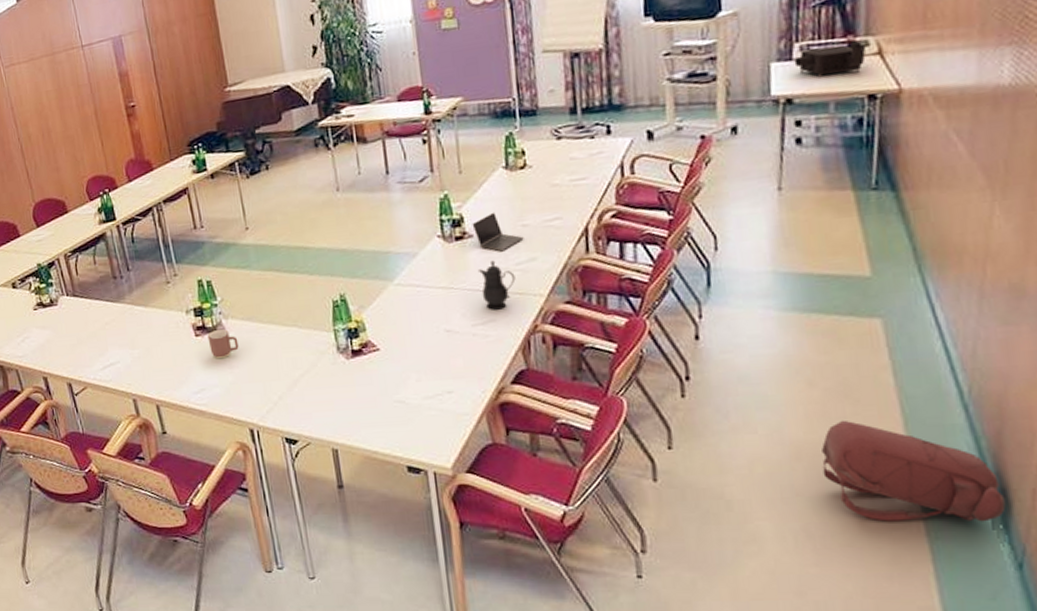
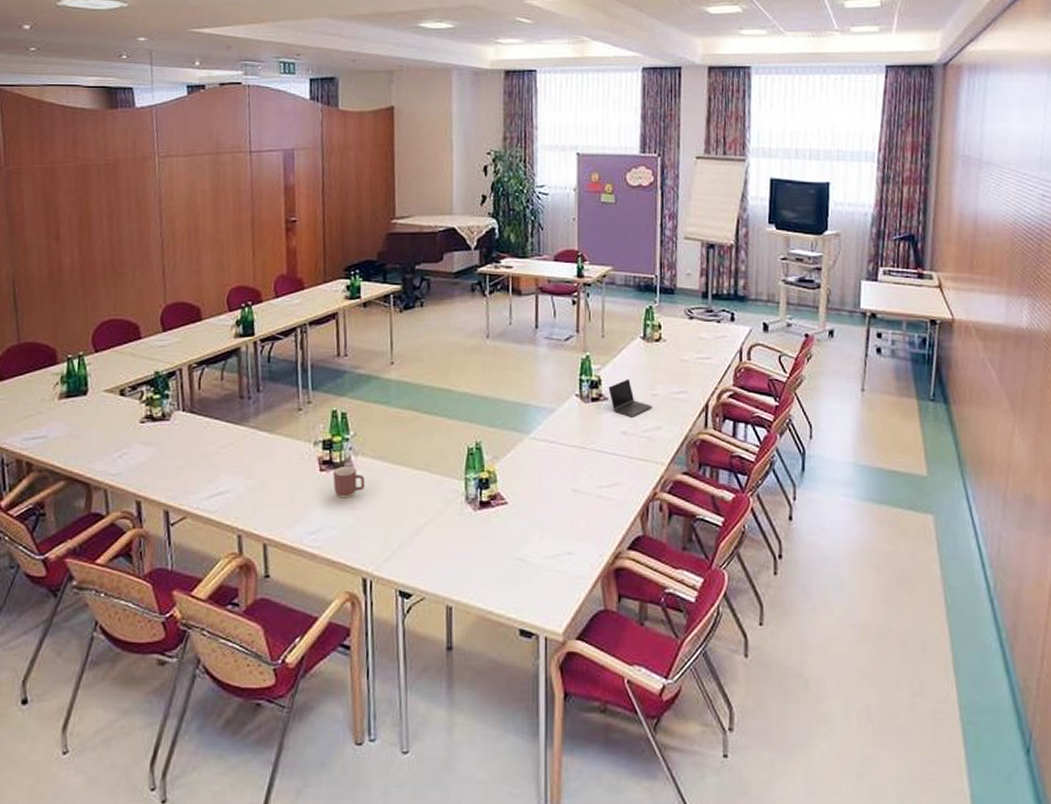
coffeepot: present [477,260,516,310] -> none [608,425,642,474]
projector: present [794,41,867,78] -> none [878,274,931,300]
backpack: present [821,420,1007,522] -> none [883,606,1019,708]

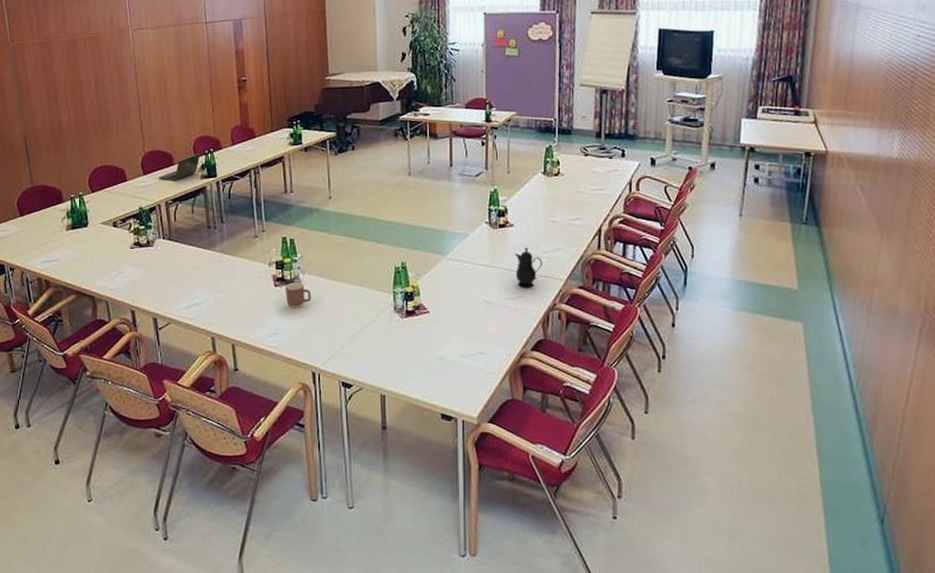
laptop: none [182,307,236,340] -> present [159,154,201,181]
laptop computer: present [608,378,653,418] -> none [513,208,552,241]
coffeepot: none [608,425,642,474] -> present [514,247,543,288]

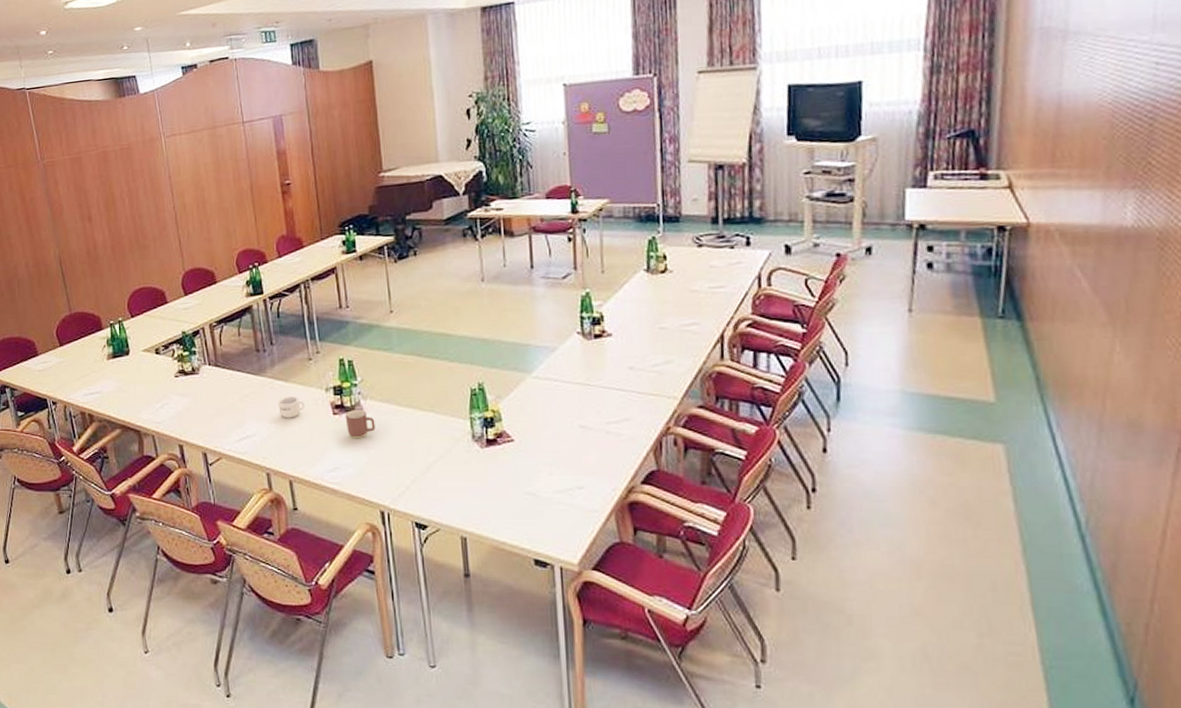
laptop: present [159,154,201,181] -> none [201,269,245,301]
mug: none [226,269,249,289] -> present [278,396,305,418]
coffeepot: present [514,247,543,288] -> none [614,360,651,409]

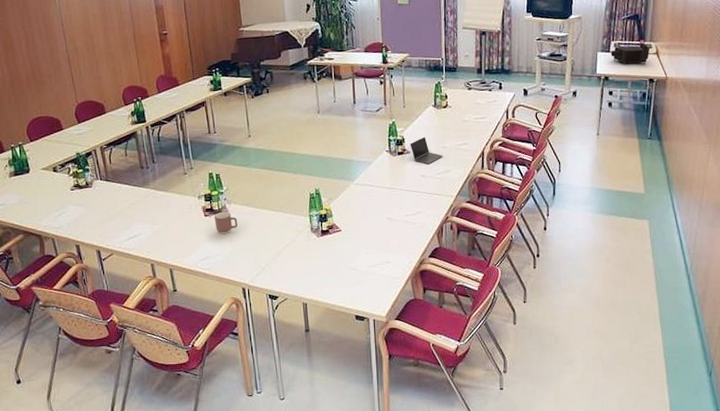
mug: present [278,396,305,418] -> none [160,203,182,221]
laptop computer: none [611,313,661,353] -> present [410,136,443,165]
projector: none [928,174,998,207] -> present [610,44,650,65]

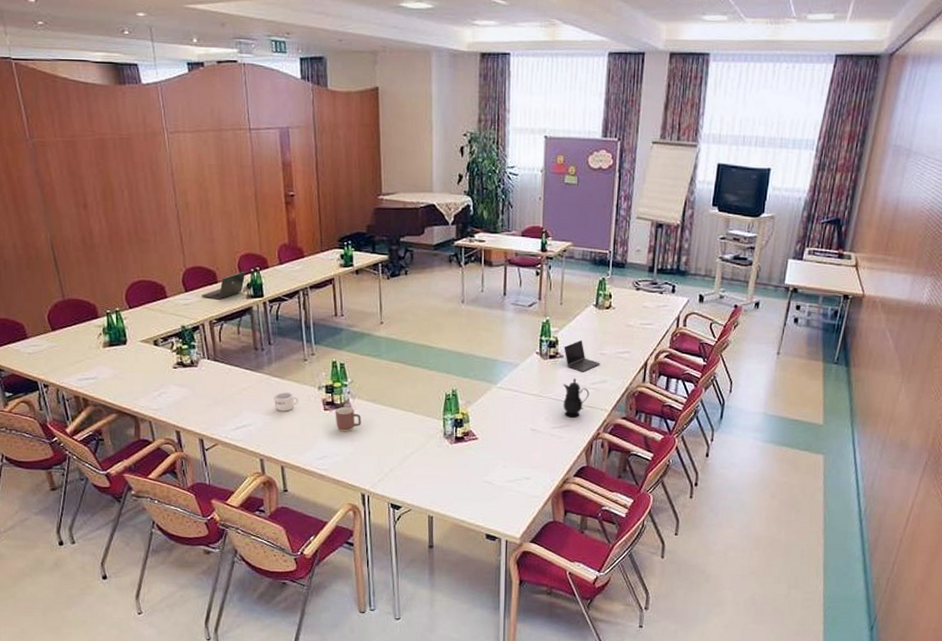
laptop: none [92,102,130,128] -> present [202,272,246,300]
mug: none [160,203,182,221] -> present [274,392,298,412]
coffeepot: none [411,170,436,205] -> present [562,378,590,418]
projector: present [610,44,650,65] -> none [803,254,849,277]

